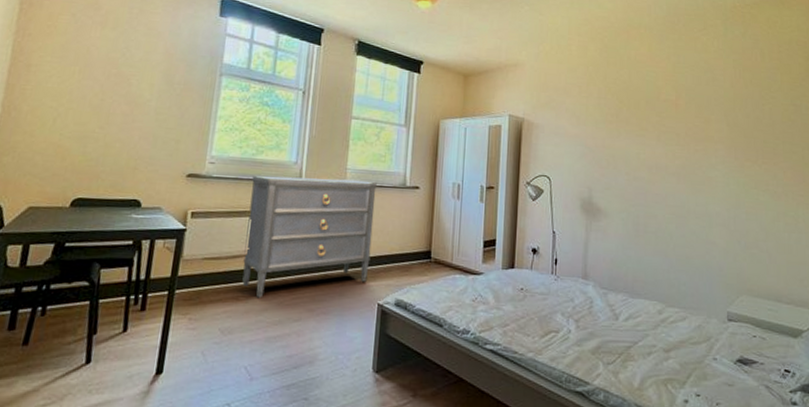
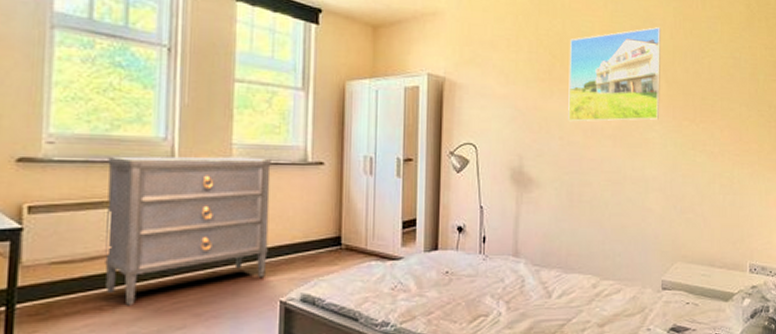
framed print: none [634,77,722,160] -> present [568,27,661,122]

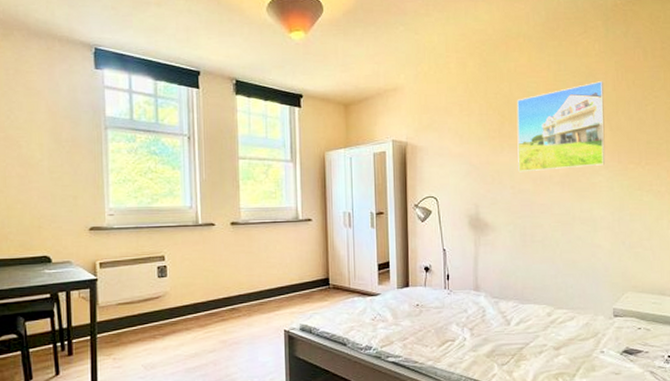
dresser: present [105,156,271,306] -> none [151,218,273,335]

